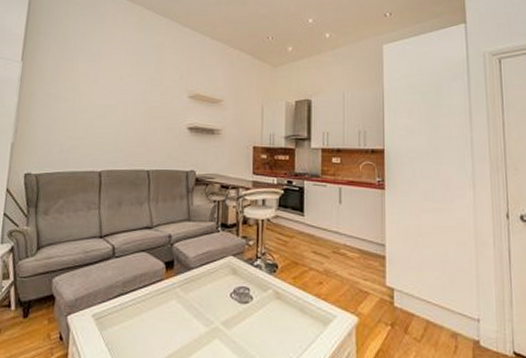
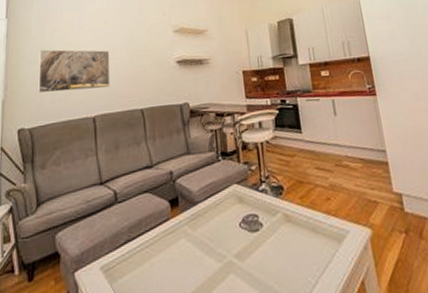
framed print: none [47,98,122,145] -> present [38,49,110,94]

